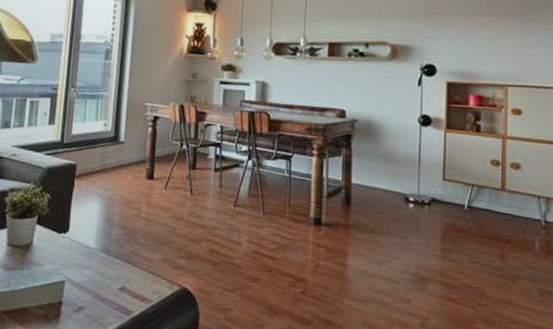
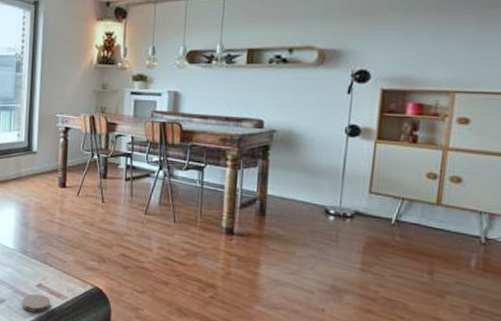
coaster: none [102,299,134,320] -> present [22,294,51,313]

